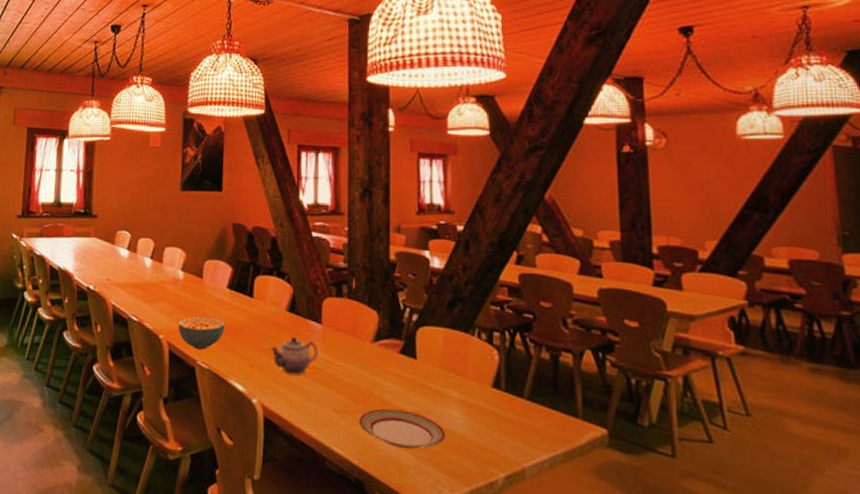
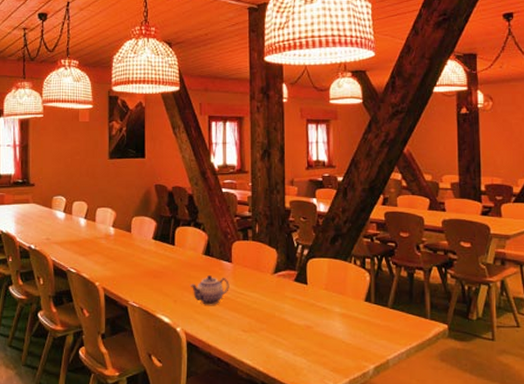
cereal bowl: present [178,316,225,350] -> none [111,264,152,291]
plate: present [359,408,446,449] -> none [264,325,330,354]

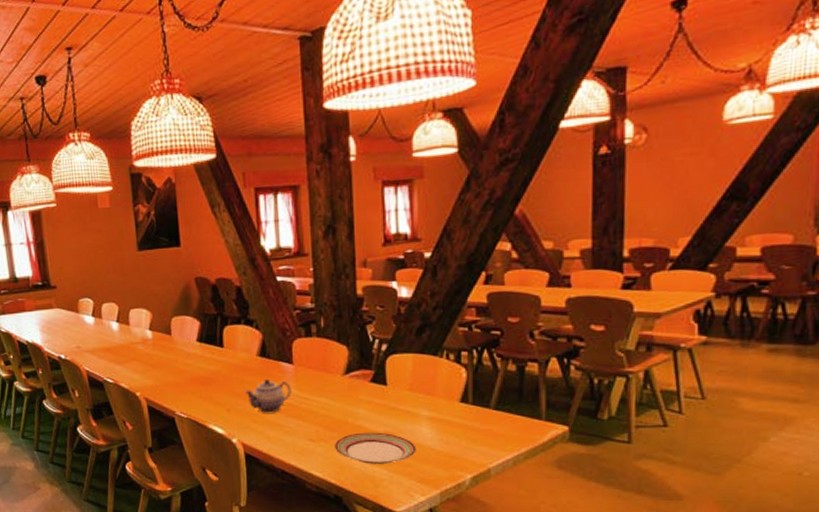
plate: none [264,325,330,354] -> present [335,432,416,464]

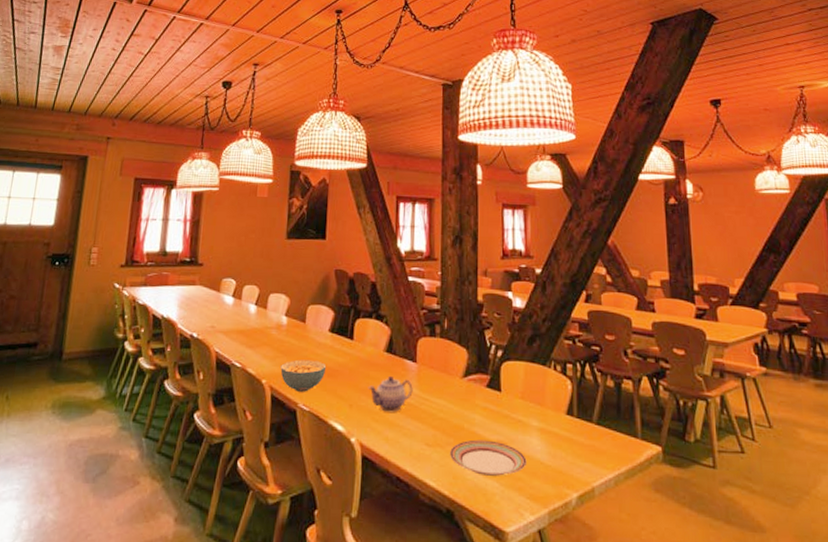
cereal bowl: none [152,370,199,401] -> present [280,360,327,392]

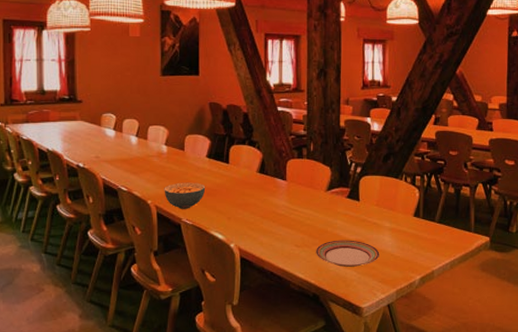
teapot: present [368,375,413,412] -> none [244,192,283,222]

